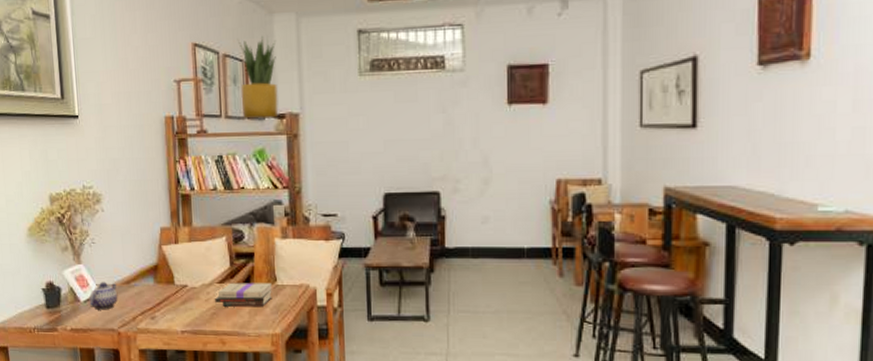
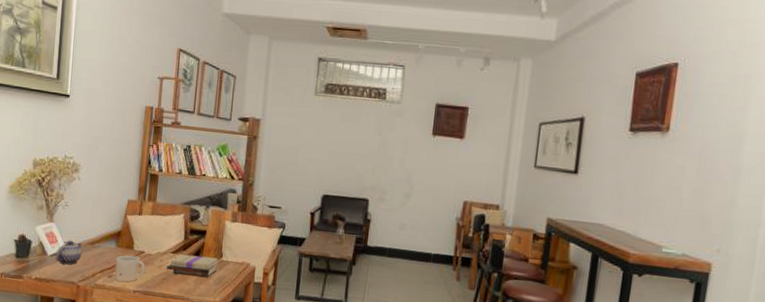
mug: none [156,291,190,324] -> present [114,255,145,283]
planter: present [238,36,278,119] -> none [213,51,249,121]

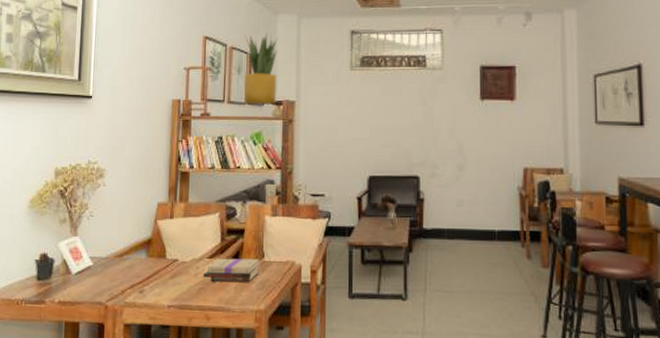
teapot: present [55,240,82,265] -> none [80,254,110,283]
mug: present [114,255,145,283] -> none [146,265,179,298]
planter: none [213,51,249,121] -> present [243,33,278,105]

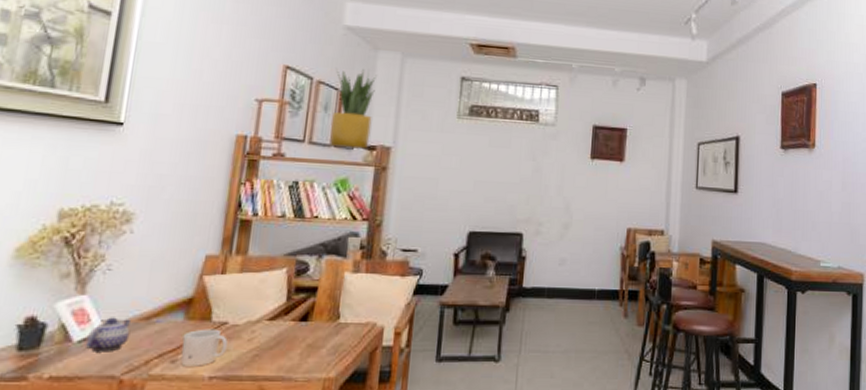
teapot: none [80,254,110,283] -> present [84,317,131,352]
mug: none [146,265,179,298] -> present [180,329,228,368]
books: present [204,258,259,283] -> none [260,320,333,348]

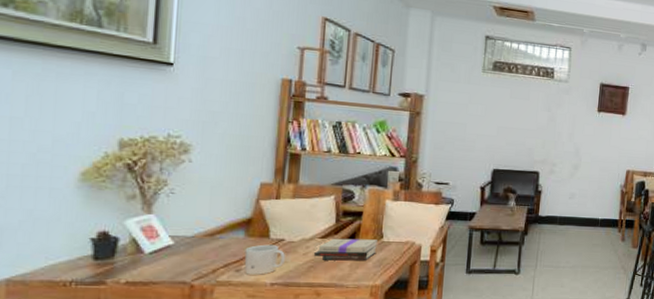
teapot: present [84,317,131,352] -> none [156,233,197,262]
books: none [260,320,333,348] -> present [314,238,378,261]
planter: present [329,69,377,149] -> none [368,23,409,96]

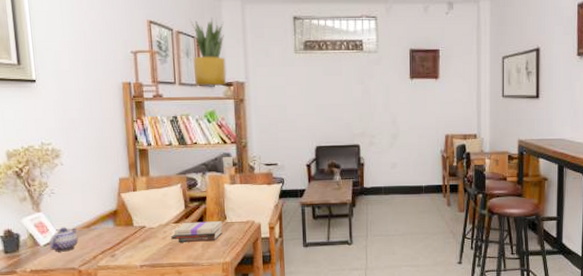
teapot: none [156,233,197,262] -> present [49,227,79,252]
mug: present [243,244,285,276] -> none [115,231,149,260]
planter: none [368,23,409,96] -> present [190,18,227,86]

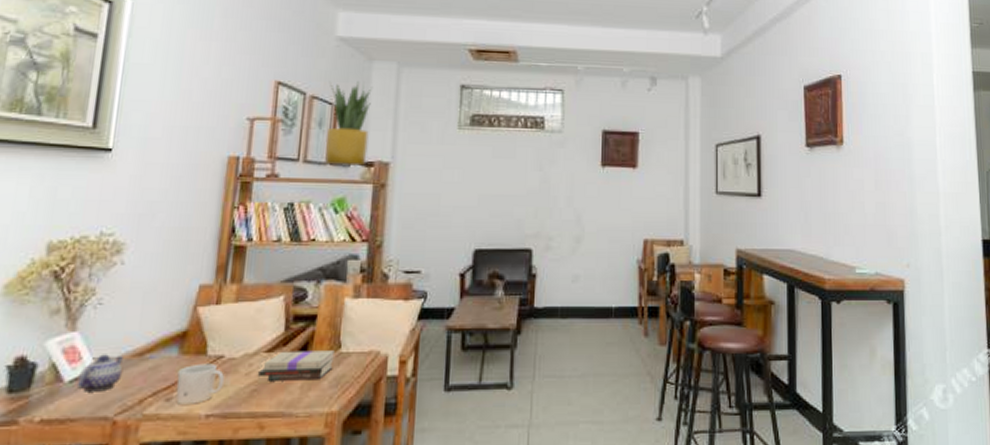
mug: none [115,231,149,260] -> present [175,363,224,406]

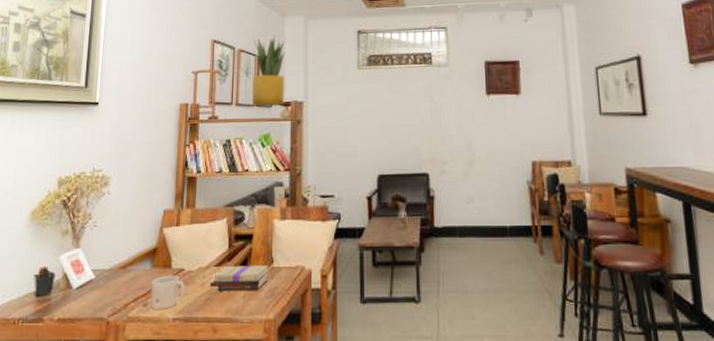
teapot: present [76,354,123,392] -> none [81,267,113,297]

